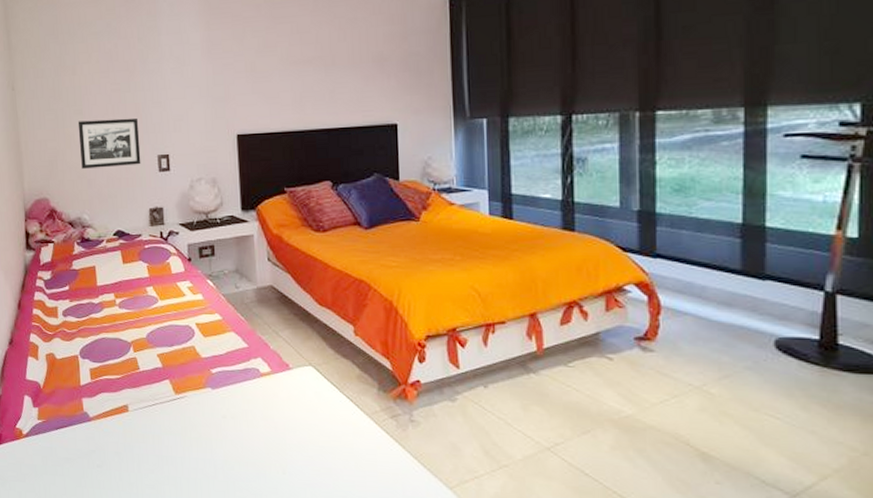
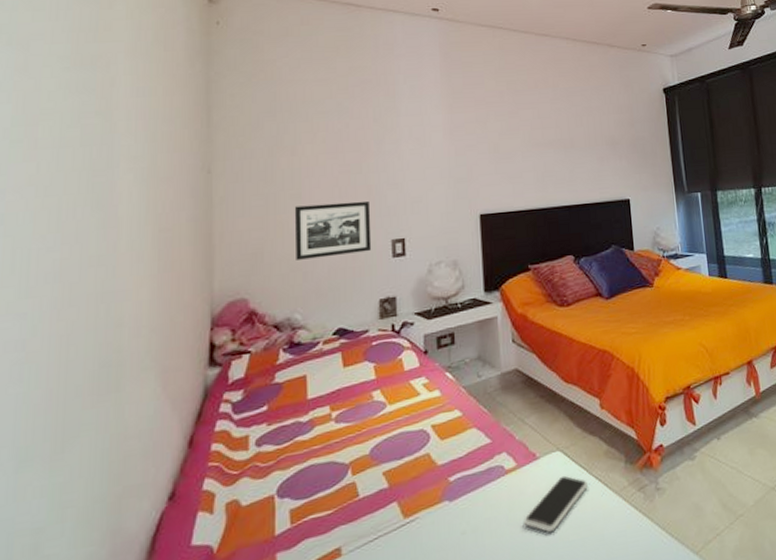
smartphone: none [277,389,339,434] -> present [524,475,588,532]

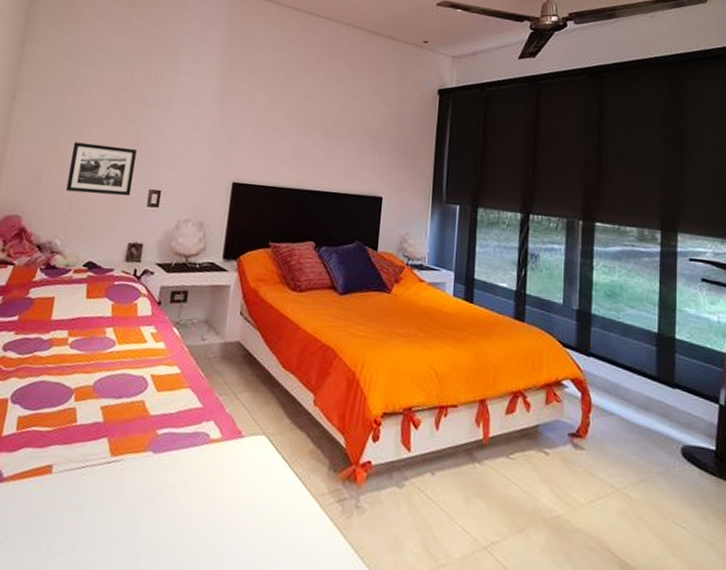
smartphone: present [524,475,588,532] -> none [218,462,287,515]

